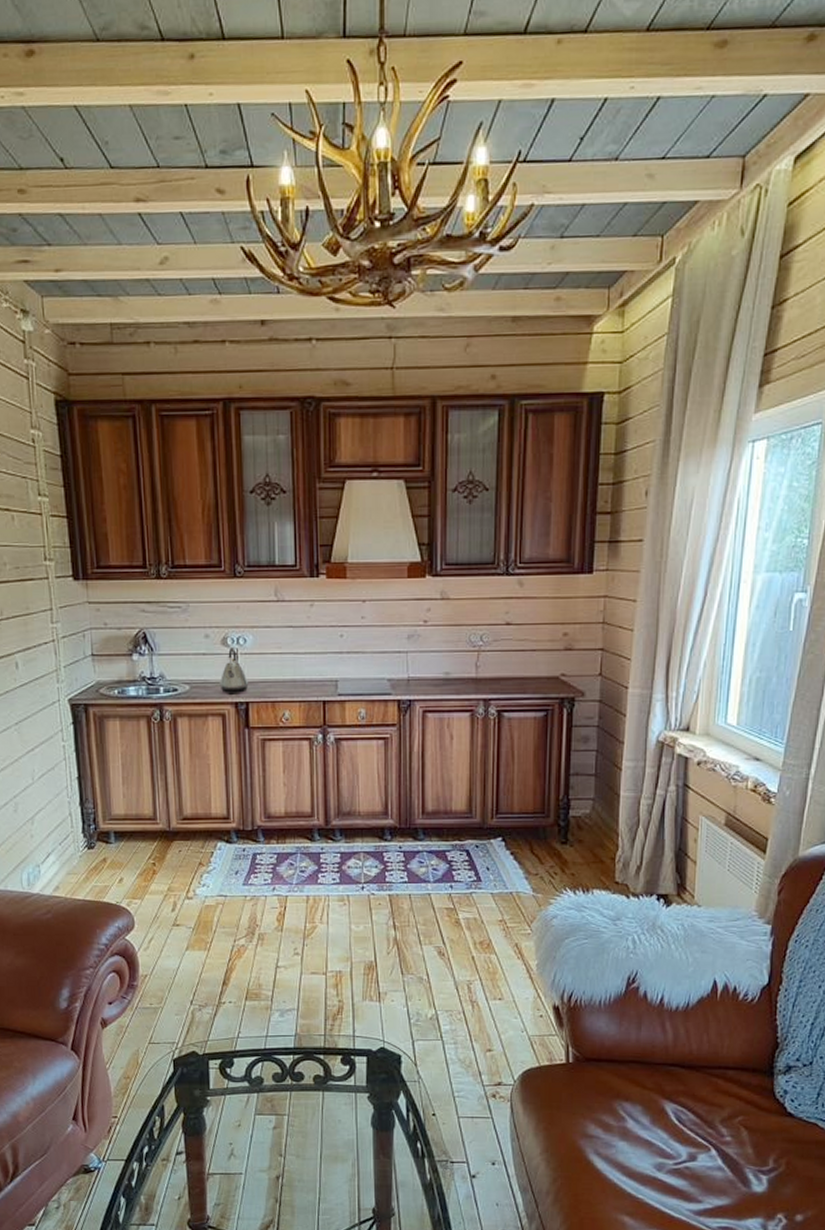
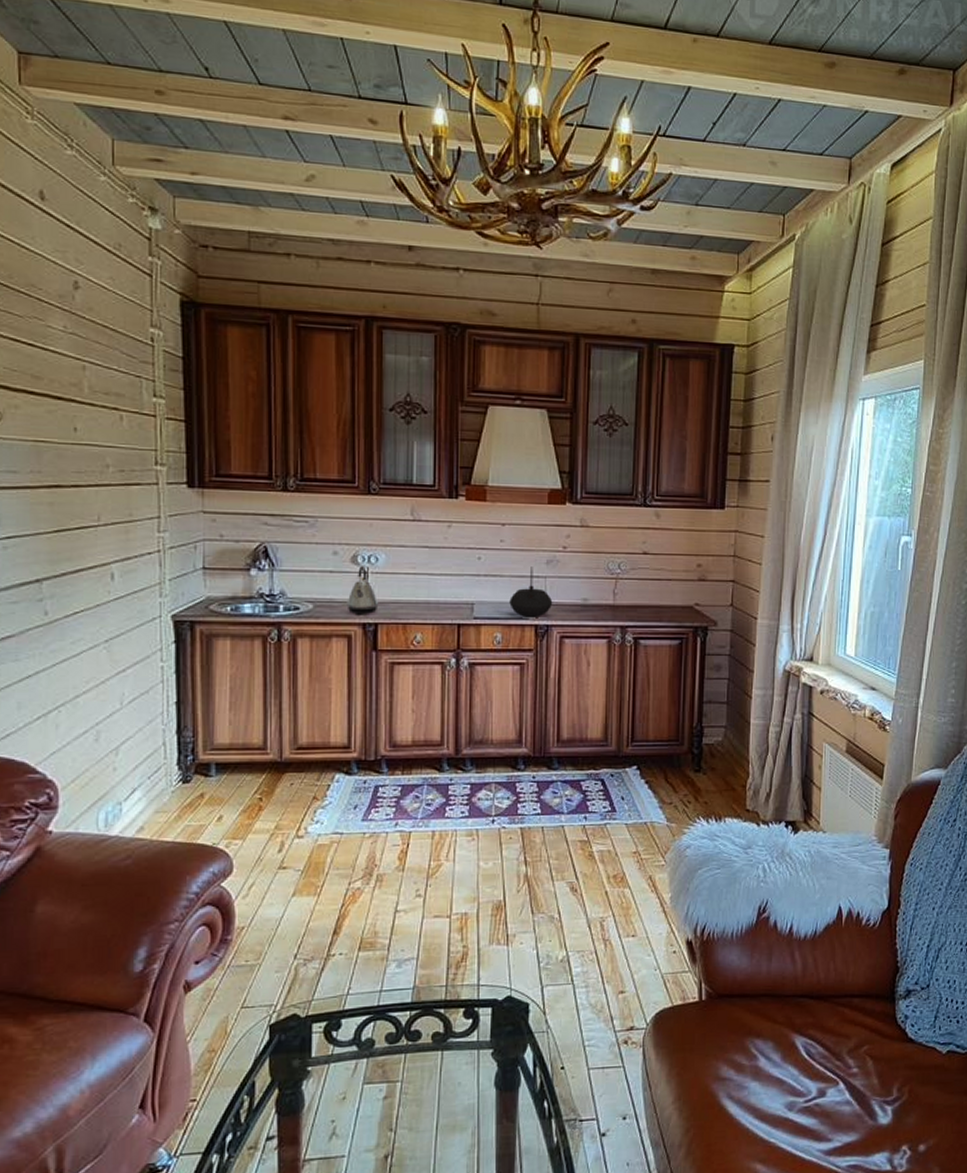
teapot: none [372,642,415,694] -> present [509,566,553,619]

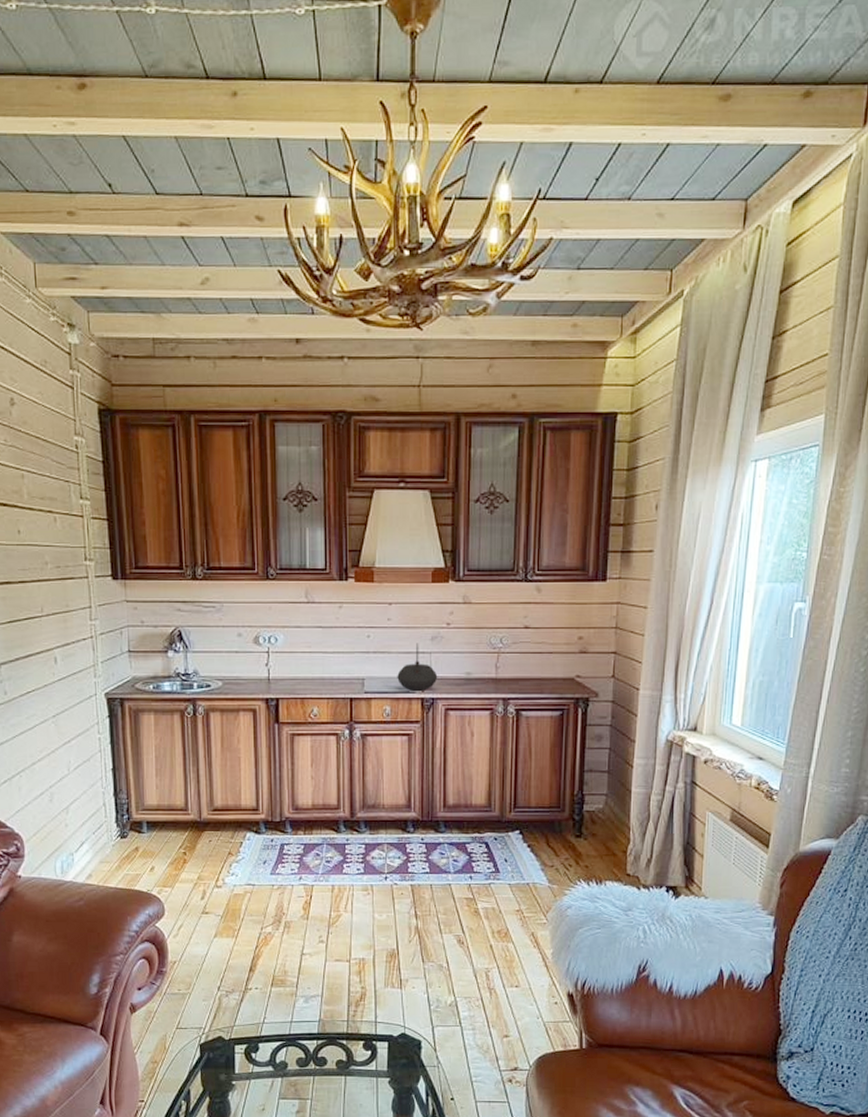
kettle: present [347,566,379,615] -> none [251,646,279,691]

